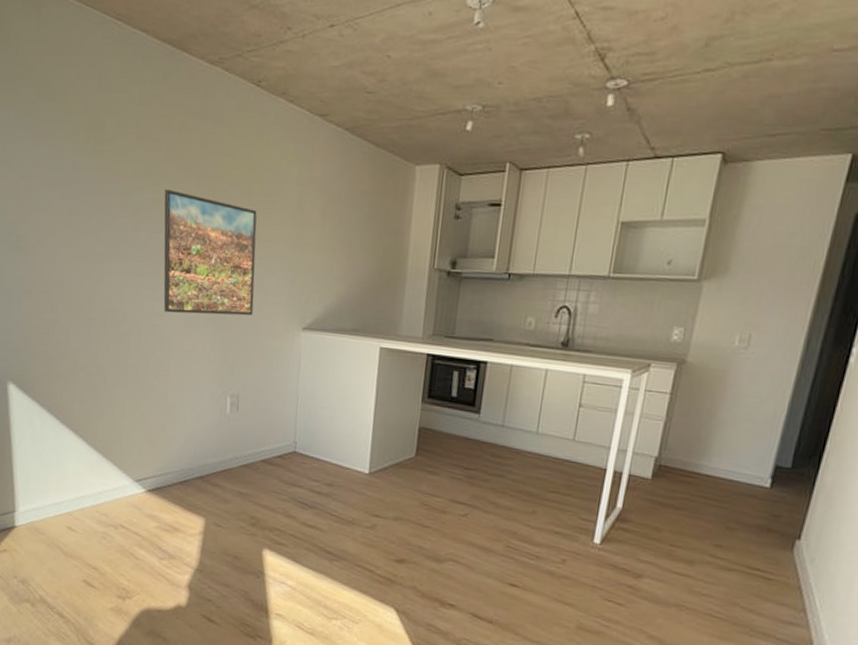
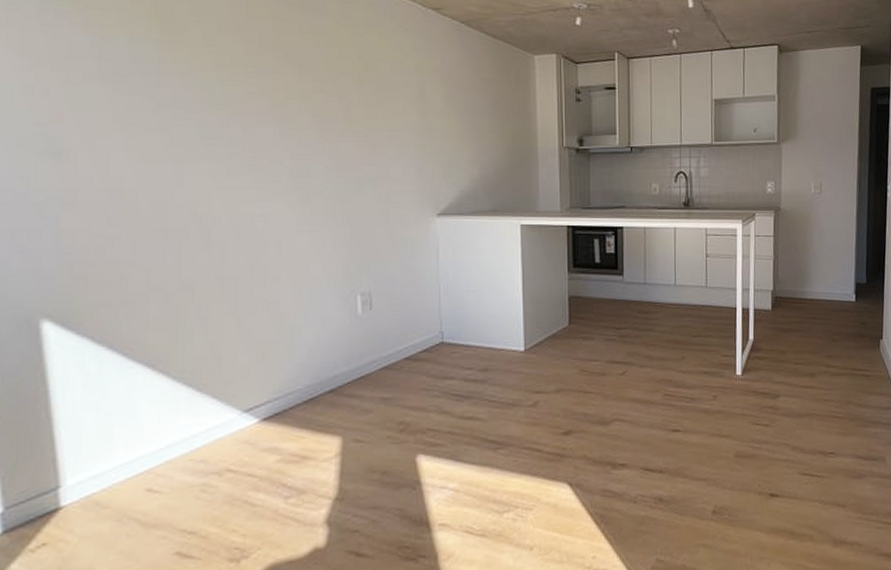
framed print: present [163,188,257,316] -> none [259,80,379,213]

